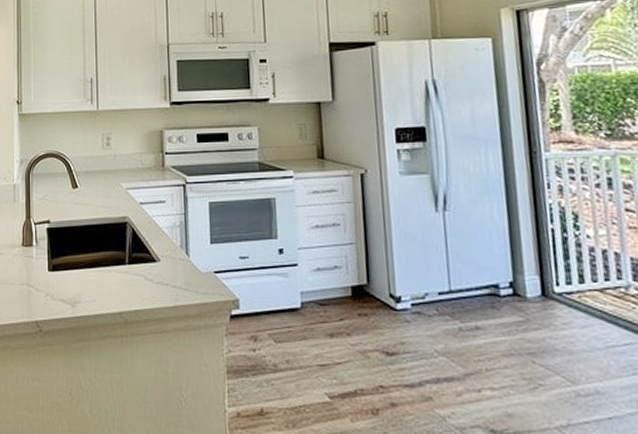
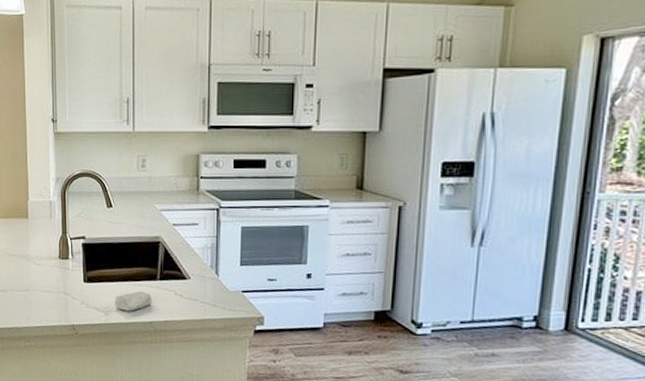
soap bar: none [81,277,121,301] -> present [114,290,152,311]

